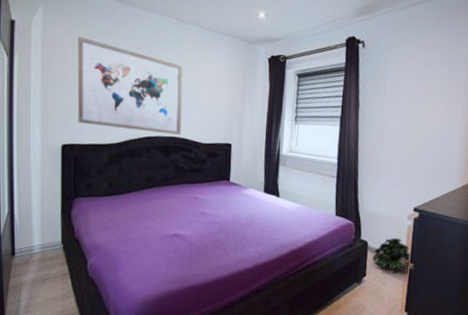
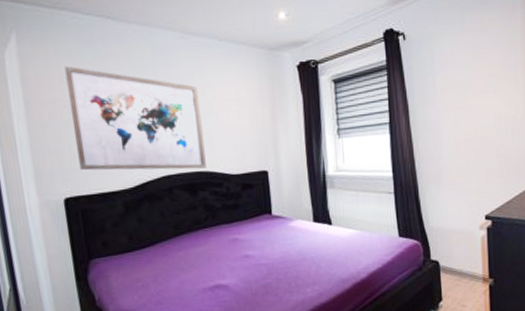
potted plant: present [372,237,412,271] -> none [447,252,491,291]

